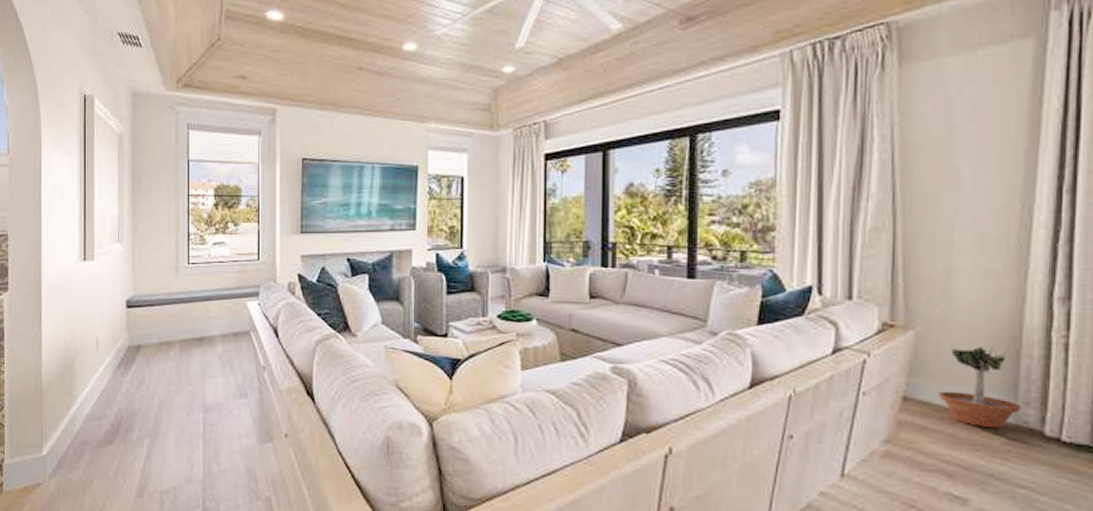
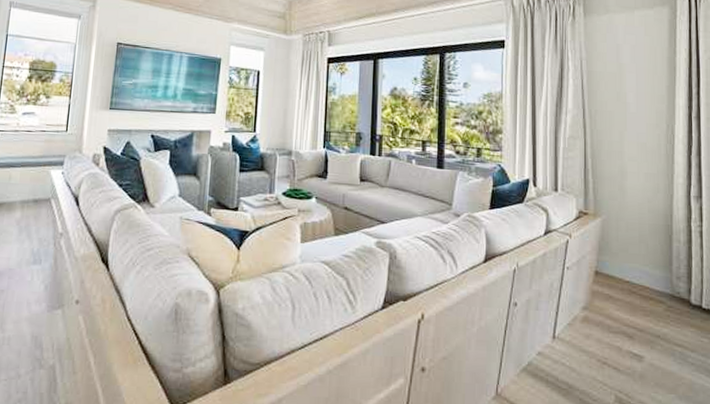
potted tree: present [938,344,1022,429] -> none [619,231,675,298]

